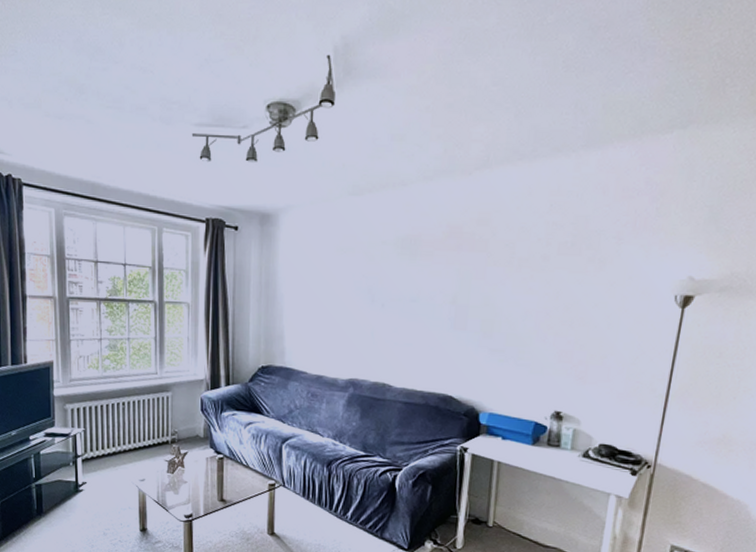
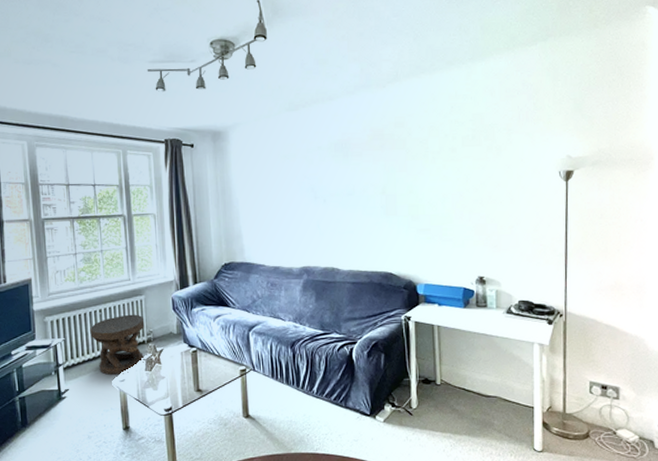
carved stool: none [112,410,170,474] -> present [90,314,145,376]

